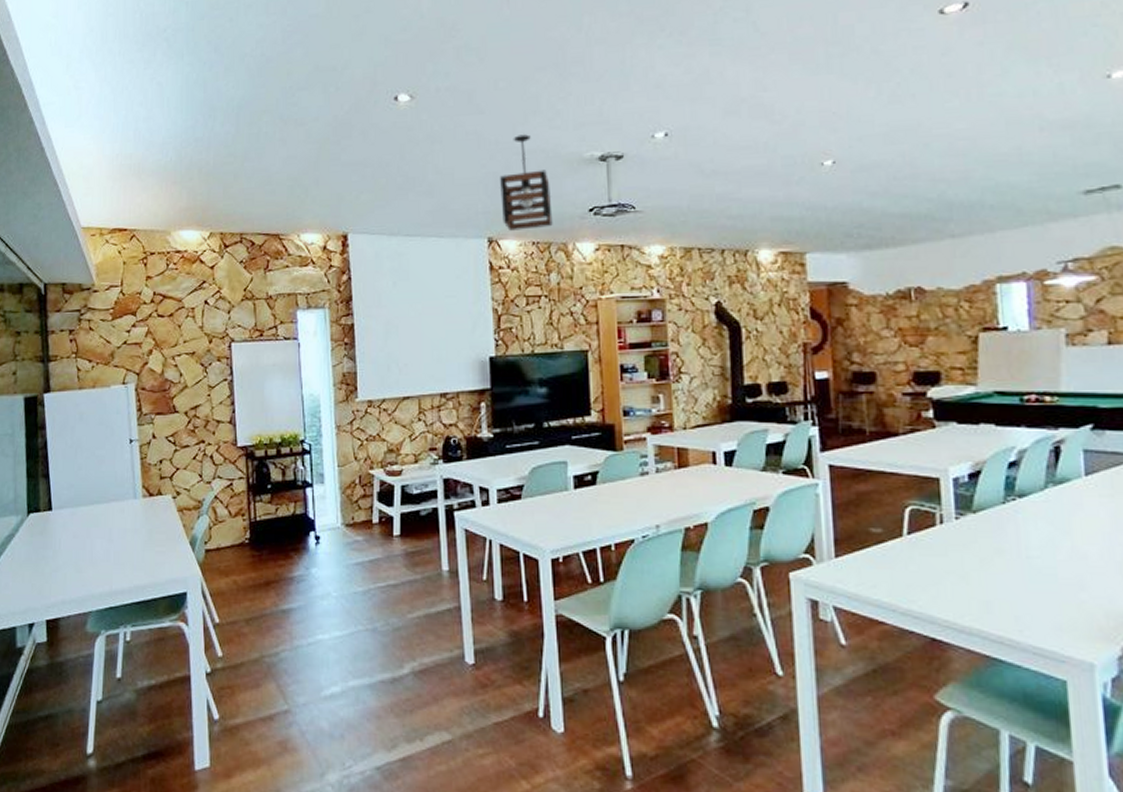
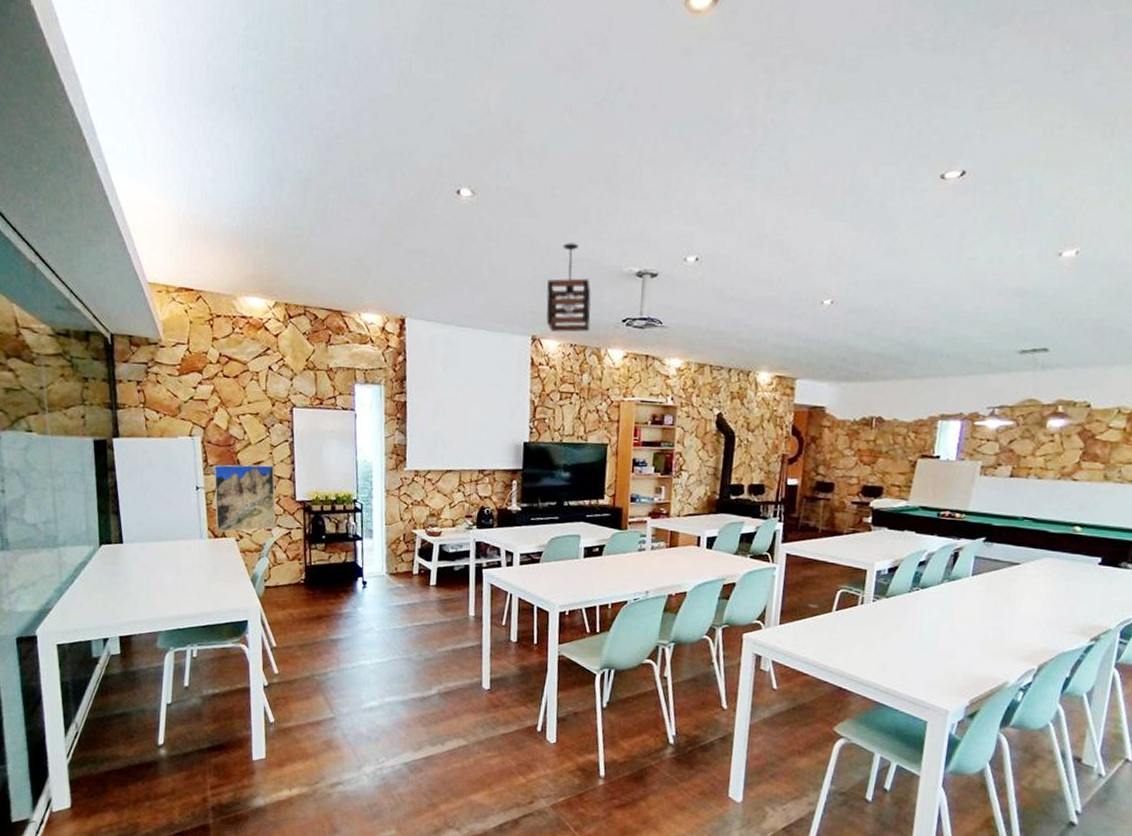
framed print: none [148,408,216,490] -> present [214,464,276,532]

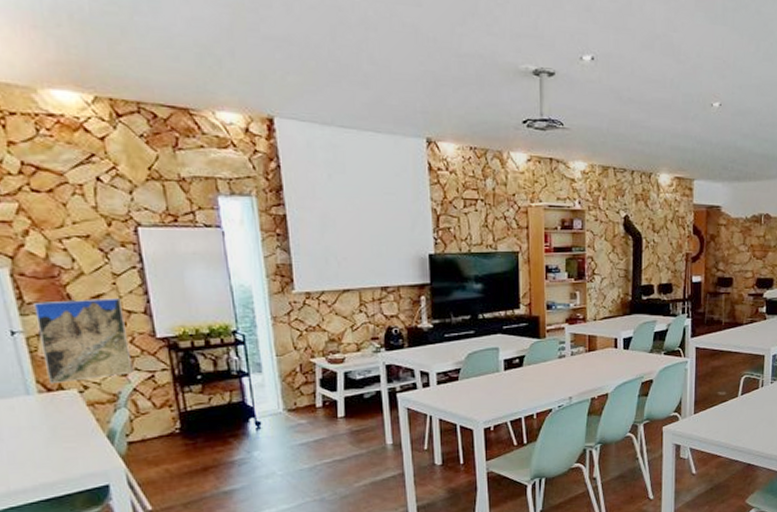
pendant light: present [546,243,591,332] -> none [439,36,489,134]

